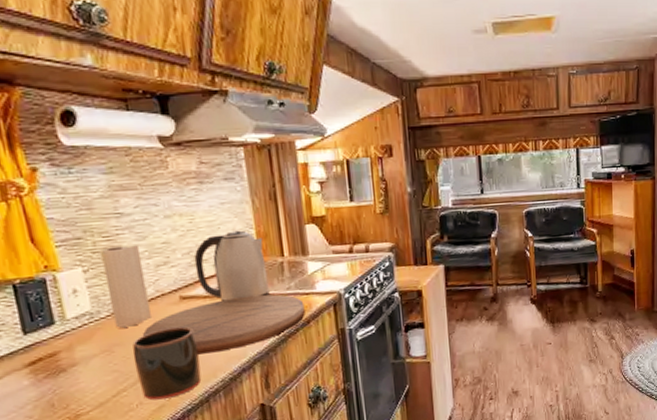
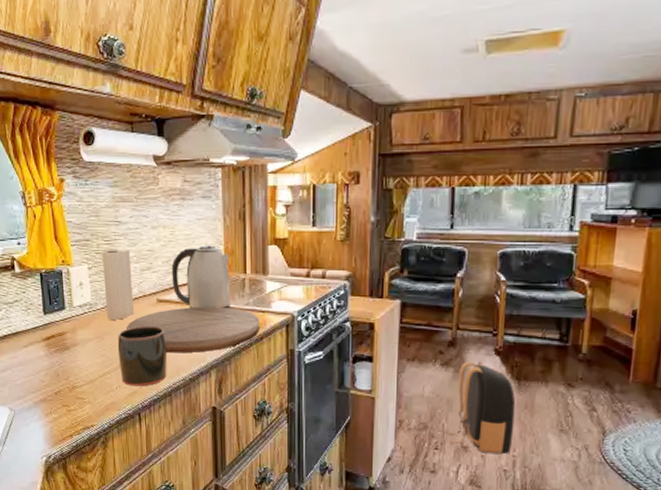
backpack: none [497,311,554,394] -> present [444,361,516,454]

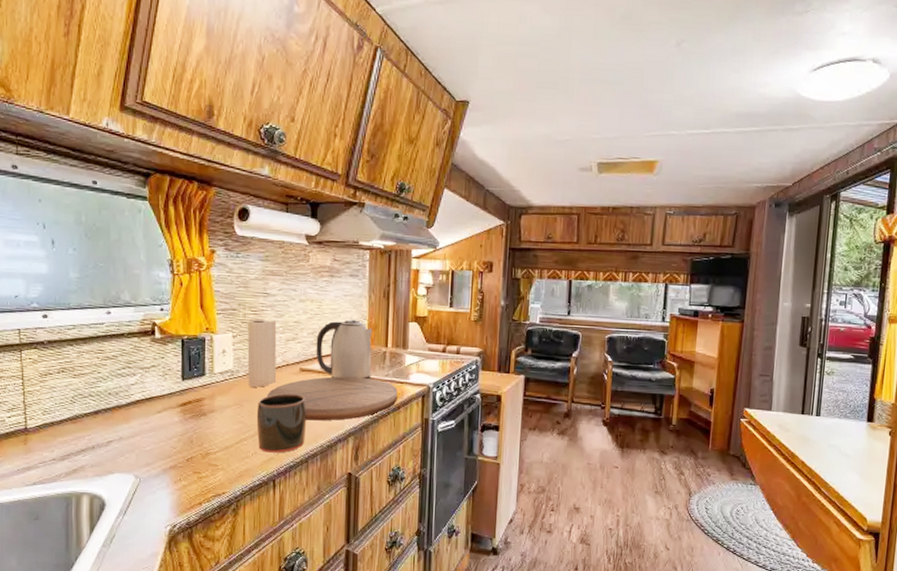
backpack: present [444,361,516,454] -> none [560,431,620,514]

